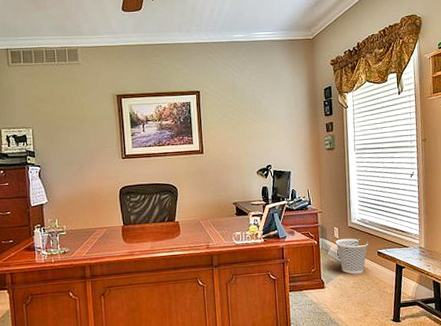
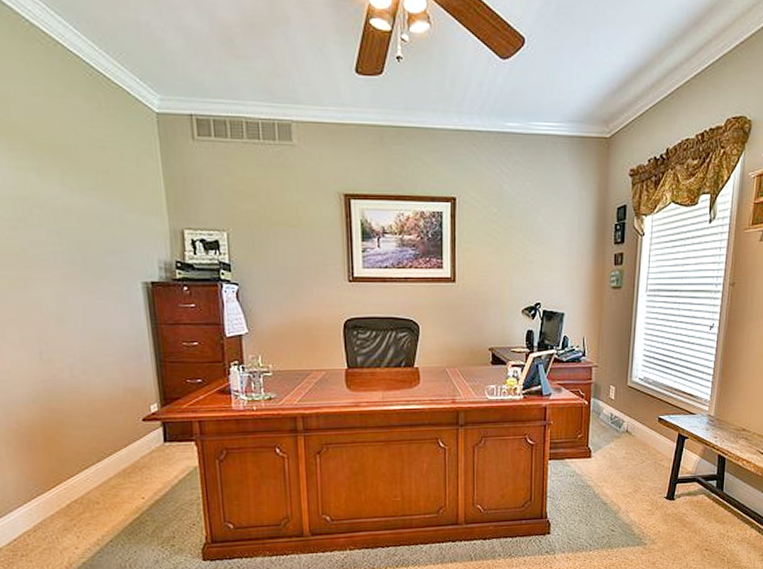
wastebasket: present [335,238,368,274] -> none [610,399,649,443]

